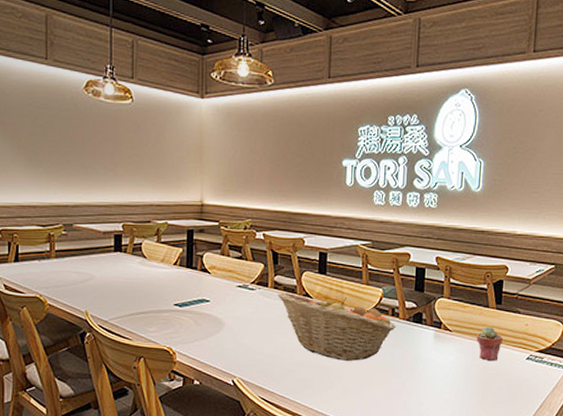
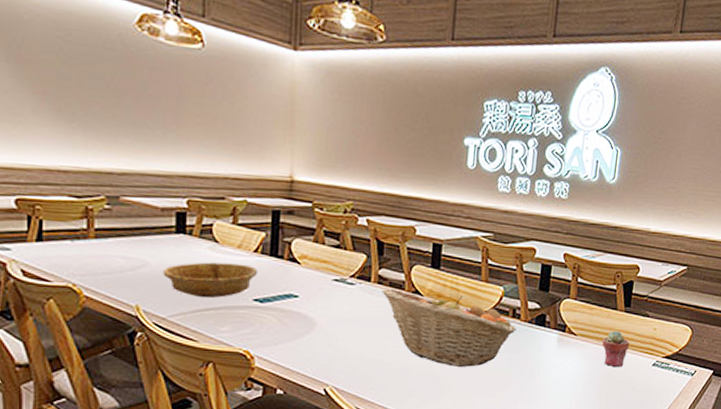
ceramic bowl: none [105,274,177,303] -> present [163,262,258,298]

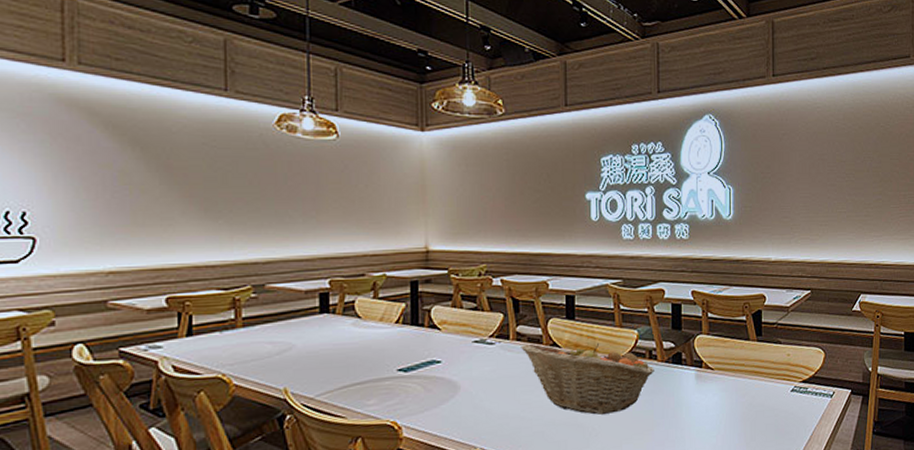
ceramic bowl: present [163,262,258,298] -> none [309,336,401,373]
potted succulent: present [602,330,629,368] -> none [740,360,766,398]

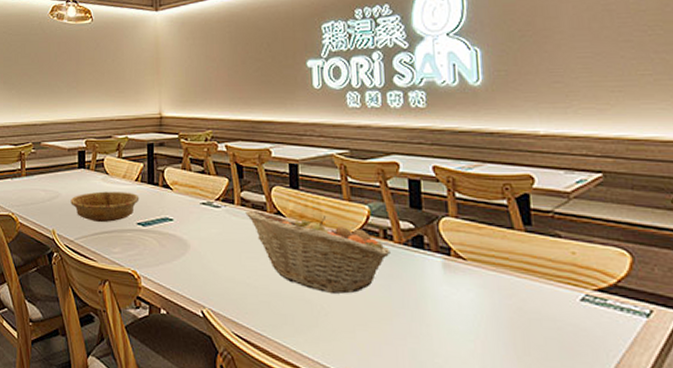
ceramic bowl: none [309,336,401,373] -> present [70,191,140,222]

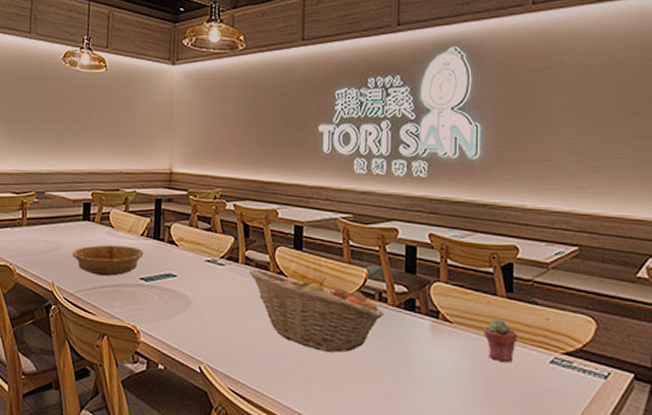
potted succulent: none [502,254,541,301] -> present [484,319,517,363]

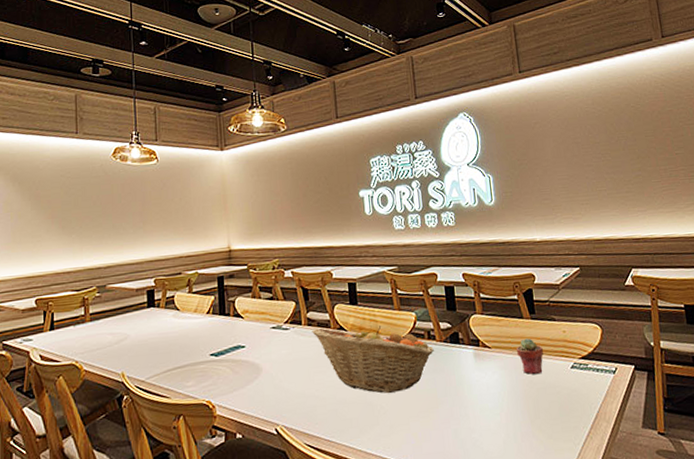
ceramic bowl: present [72,245,144,276] -> none [140,325,212,359]

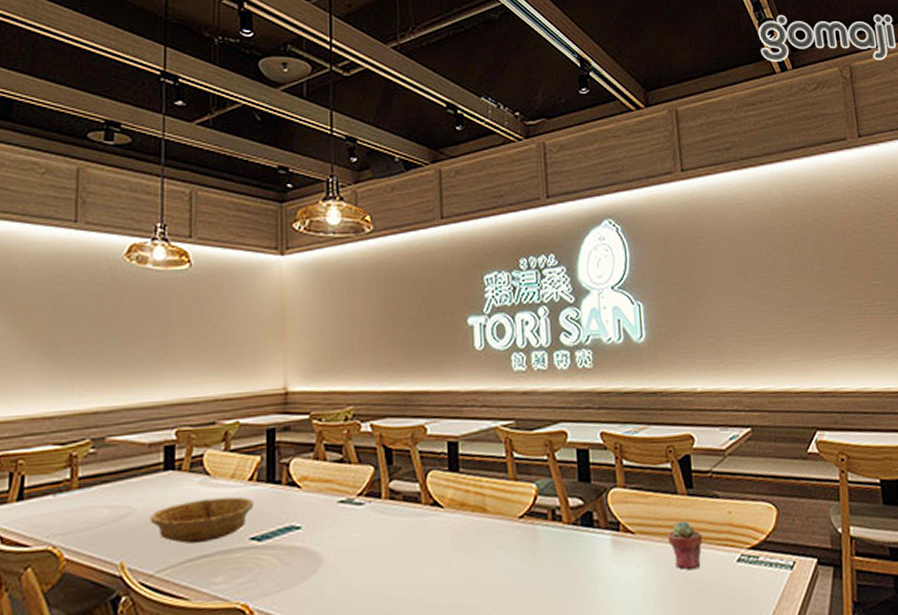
ceramic bowl: none [140,325,212,359] -> present [150,496,254,544]
fruit basket: present [312,326,434,393] -> none [395,501,559,594]

